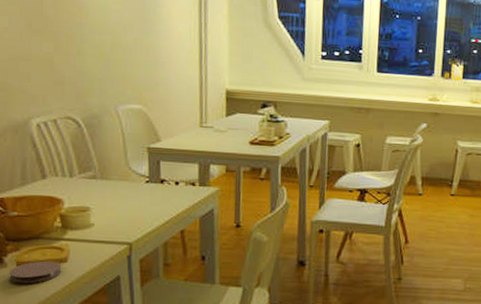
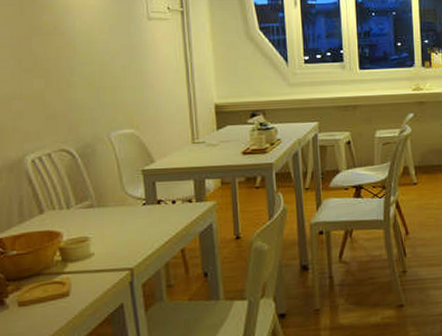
coaster: present [9,260,62,284] -> none [11,296,65,324]

